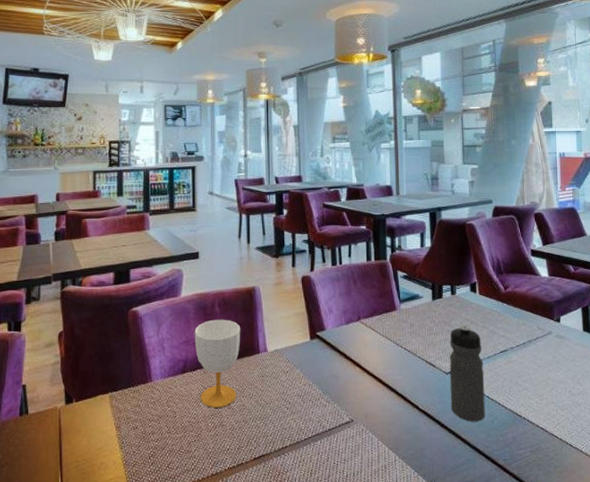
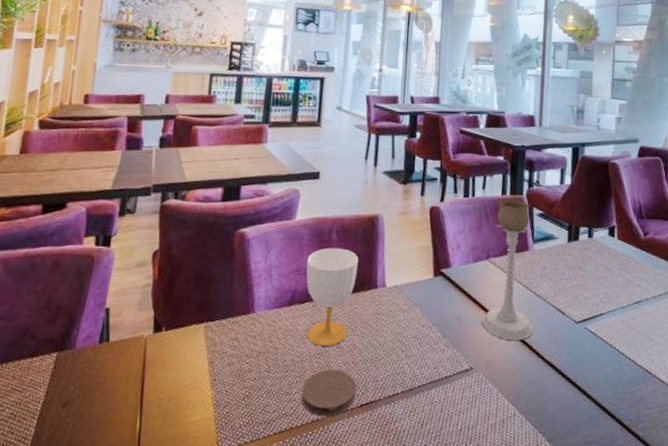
coaster: none [200,428,249,471] -> present [301,369,357,417]
candle holder: none [358,264,407,394] -> present [482,198,534,341]
water bottle: present [449,325,486,422] -> none [578,271,617,377]

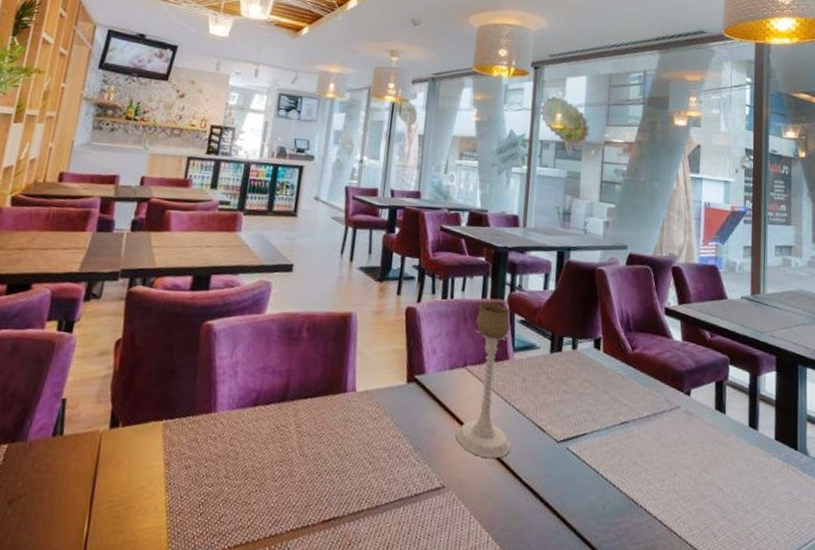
coaster: present [301,369,357,417] -> none [259,478,320,532]
cup: present [306,247,359,346] -> none [269,345,329,454]

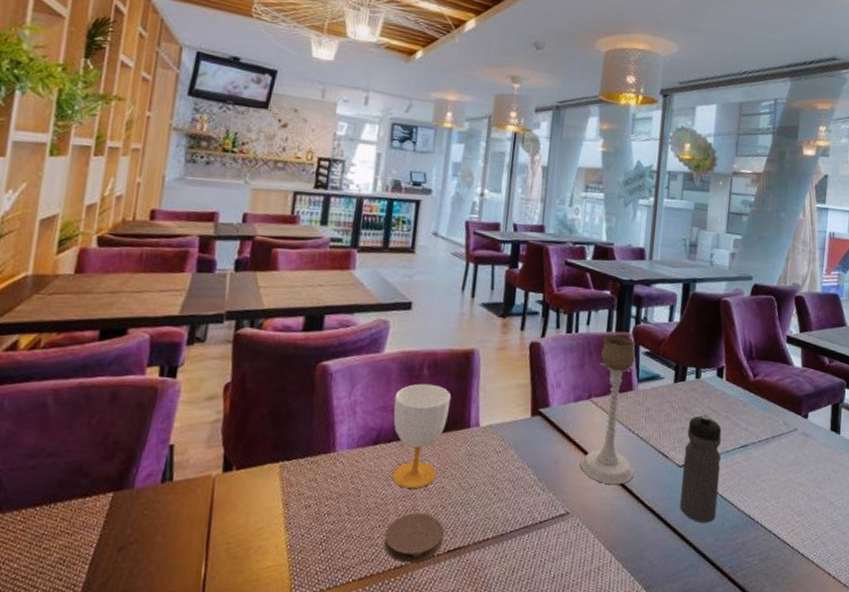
coaster: none [259,478,320,532] -> present [384,513,444,563]
cup: none [269,345,329,454] -> present [392,383,452,489]
water bottle: none [558,386,601,505] -> present [680,413,722,523]

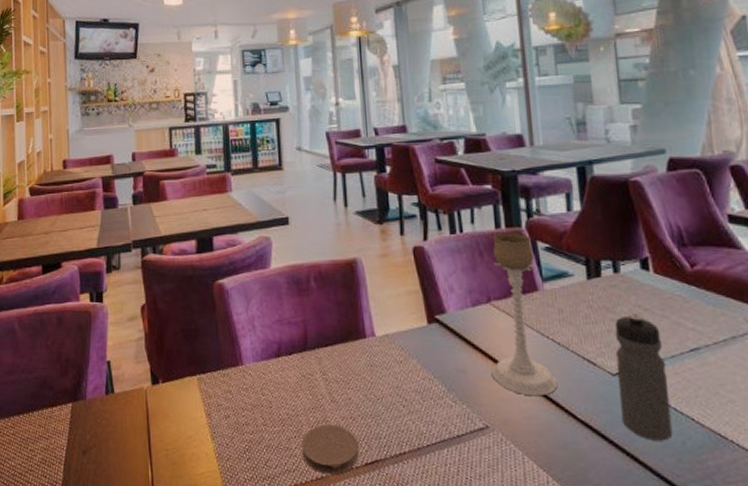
cup: present [392,383,452,489] -> none [288,296,343,400]

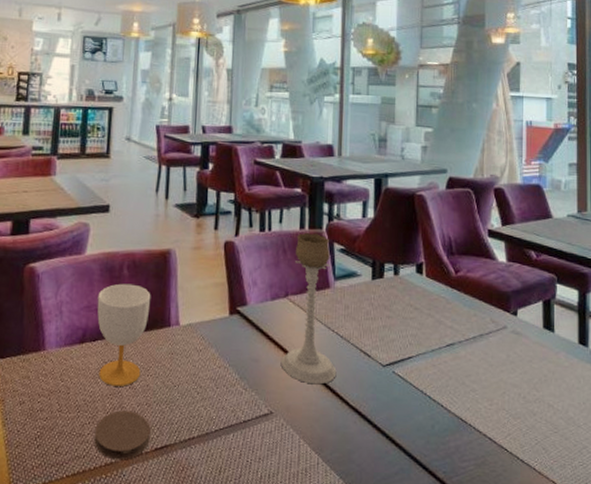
cup: none [288,296,343,400] -> present [97,283,151,386]
water bottle: present [615,312,673,441] -> none [385,310,427,425]

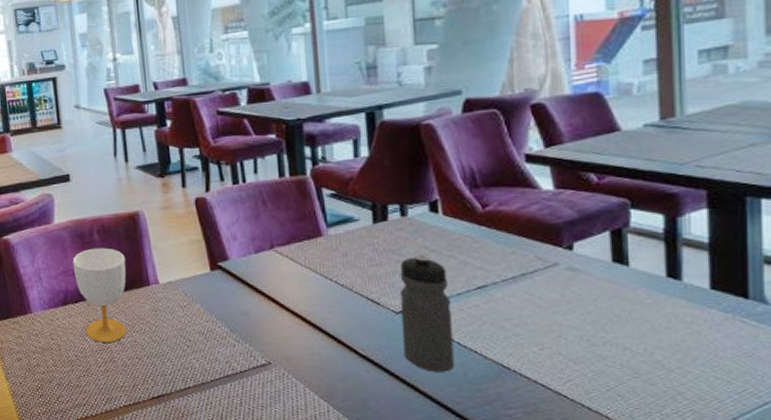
coaster: present [94,410,151,460] -> none [90,364,146,408]
candle holder: present [282,233,337,385] -> none [275,180,340,335]
water bottle: none [385,310,427,425] -> present [399,253,455,372]

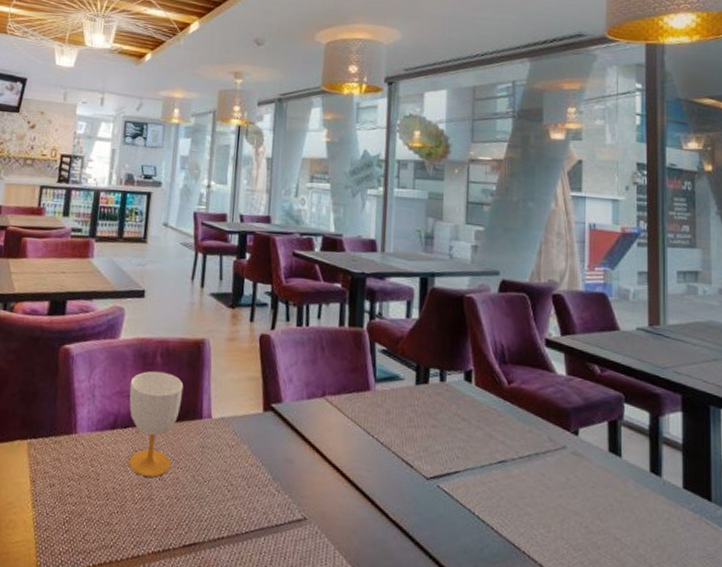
water bottle: present [399,253,455,372] -> none [429,420,476,547]

